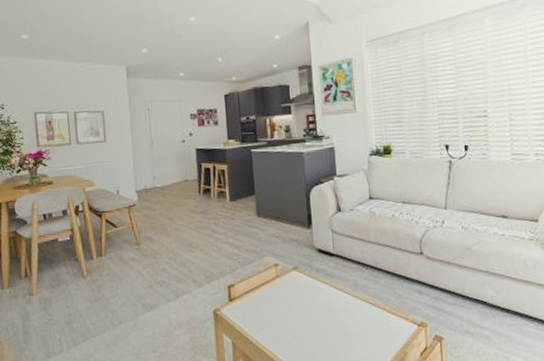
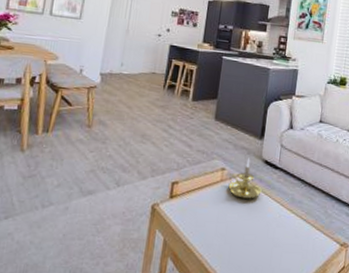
candle holder: none [281,249,321,292] -> present [227,157,262,199]

